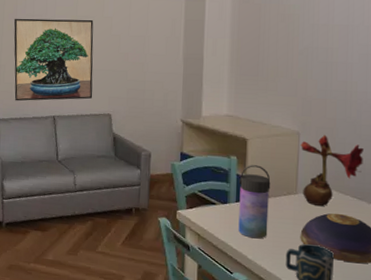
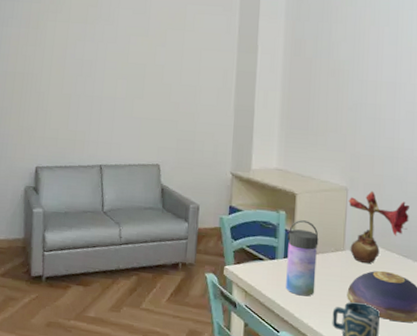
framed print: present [14,18,94,101] -> none [60,62,145,149]

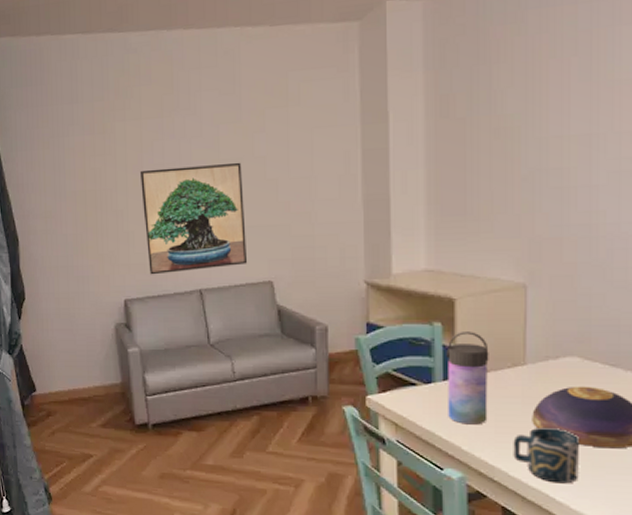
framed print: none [60,62,145,149] -> present [139,162,248,275]
flower: present [348,190,409,263] -> none [528,284,617,378]

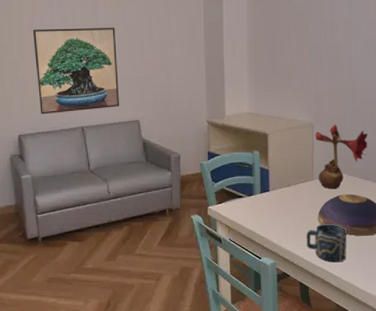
water bottle: present [446,332,489,425] -> none [262,157,290,225]
flower: none [528,284,617,378] -> present [314,124,368,189]

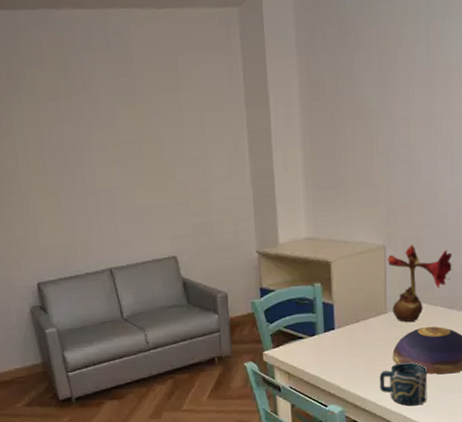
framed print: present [32,27,120,115] -> none [40,144,153,258]

